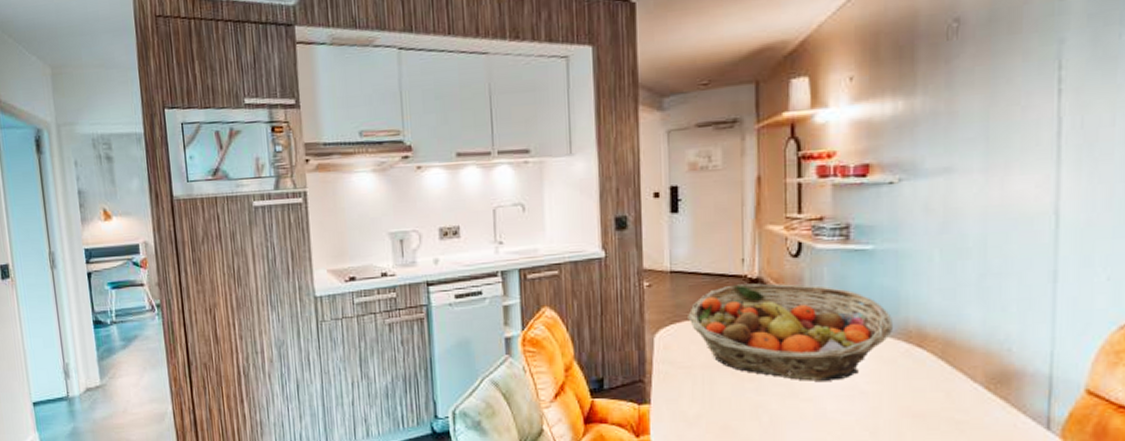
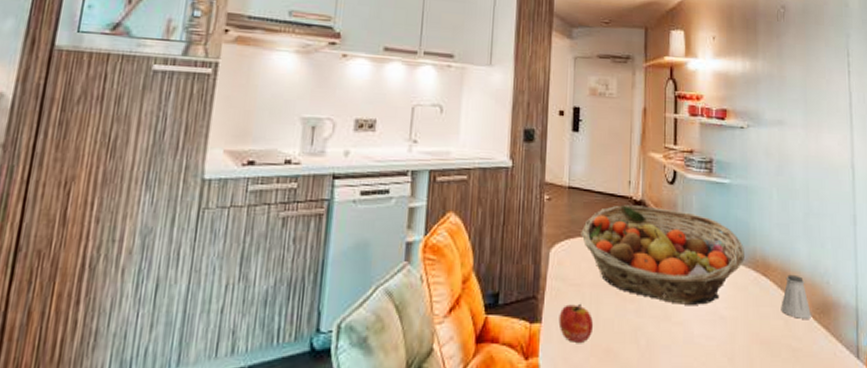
apple: none [669,384,708,421] -> present [558,303,594,342]
saltshaker: none [941,343,983,390] -> present [781,274,811,319]

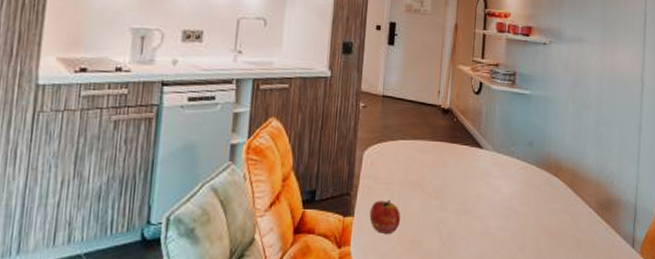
fruit basket: present [581,205,744,305] -> none [392,112,540,201]
saltshaker: present [781,274,811,319] -> none [569,175,595,214]

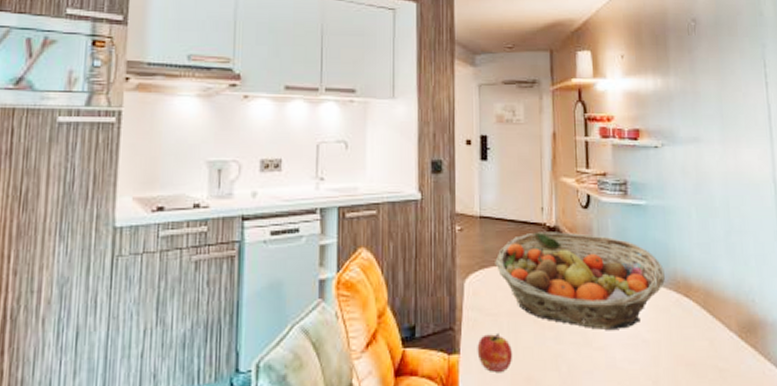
fruit basket: none [392,112,540,201] -> present [495,232,665,330]

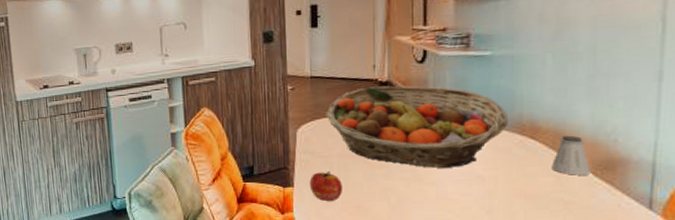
saltshaker: none [705,294,737,339] -> present [551,135,590,175]

